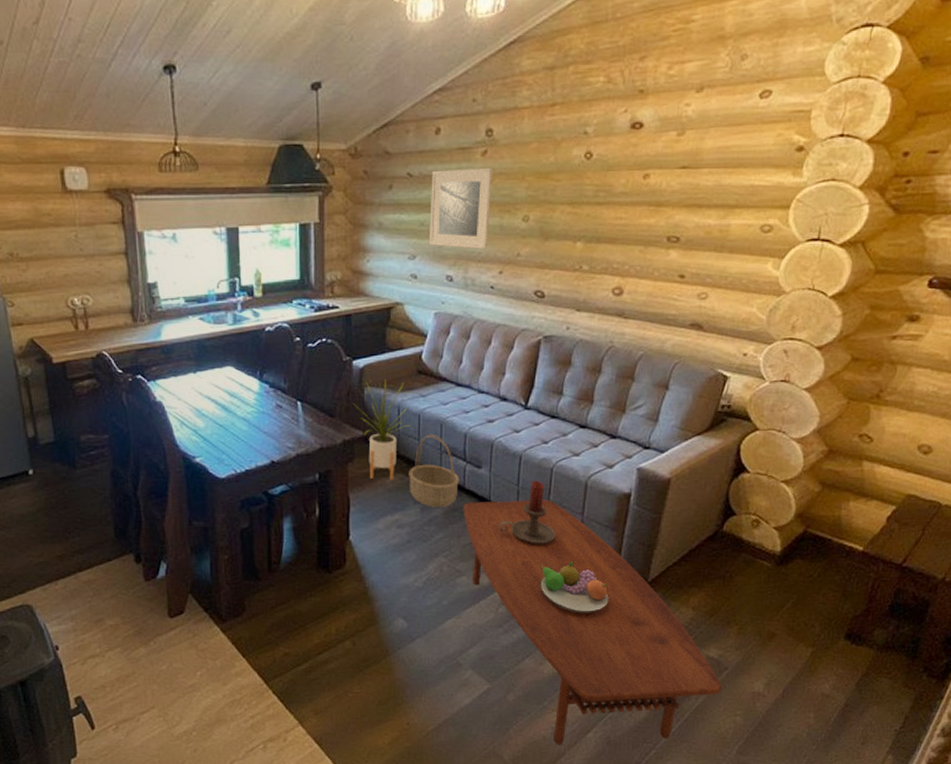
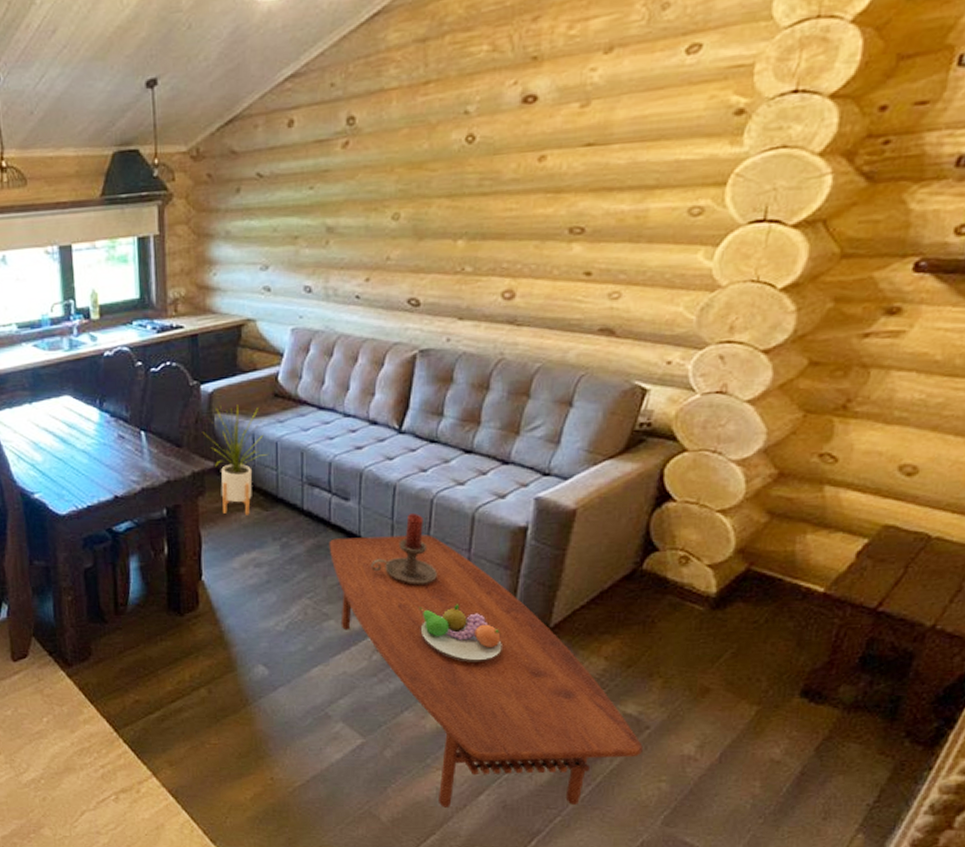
basket: present [408,434,460,507] -> none [266,463,325,544]
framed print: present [428,167,492,249] -> none [283,160,356,255]

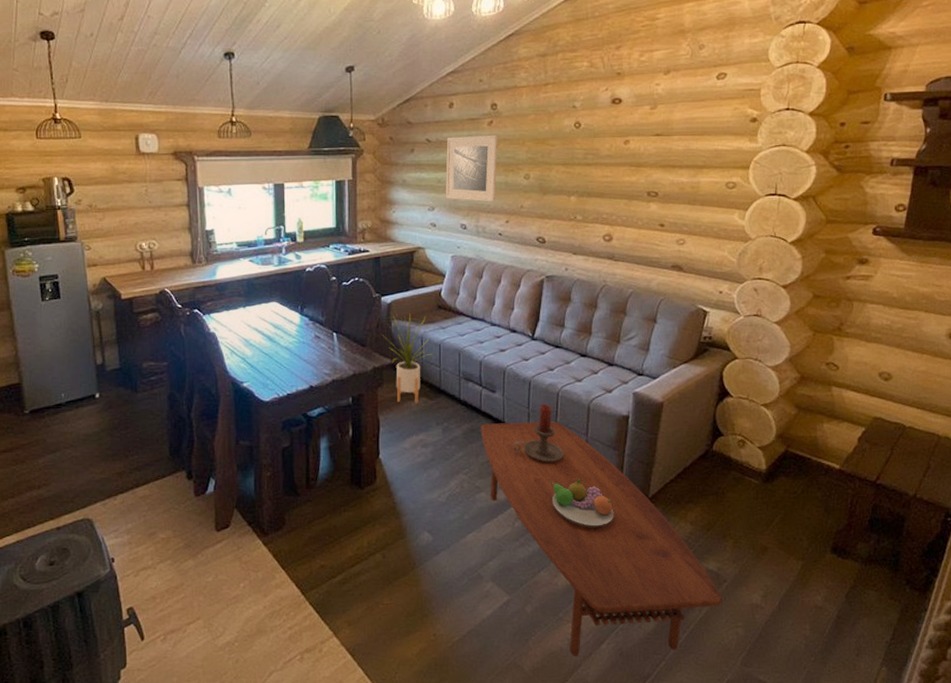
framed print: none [283,160,356,255] -> present [445,134,498,202]

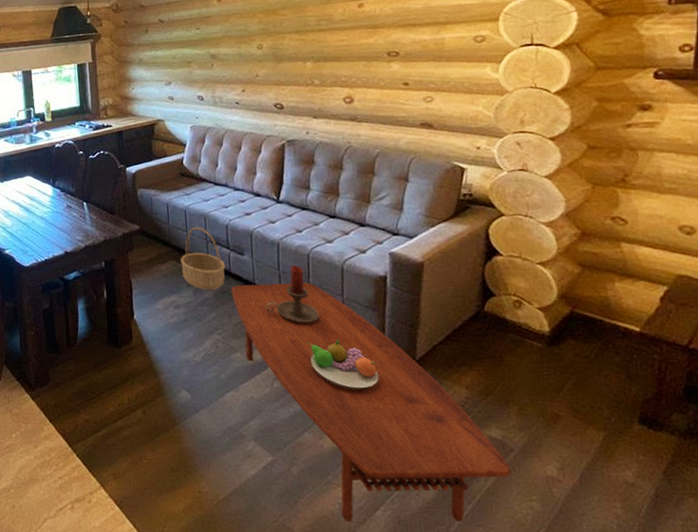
house plant: present [382,314,434,404] -> none [129,182,180,267]
basket: none [431,362,477,428] -> present [180,226,226,290]
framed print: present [445,134,498,202] -> none [179,10,230,74]

